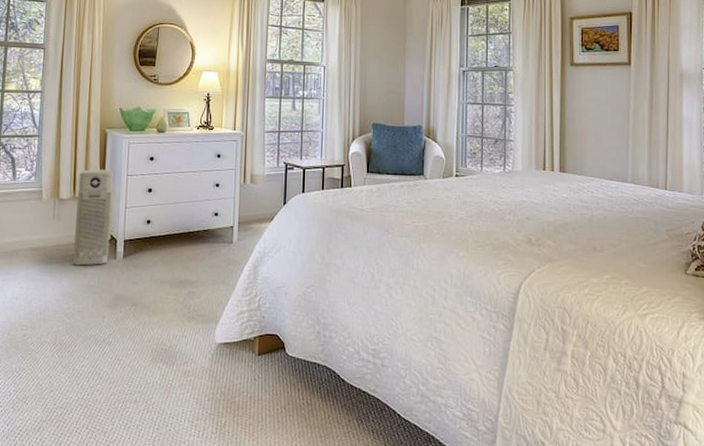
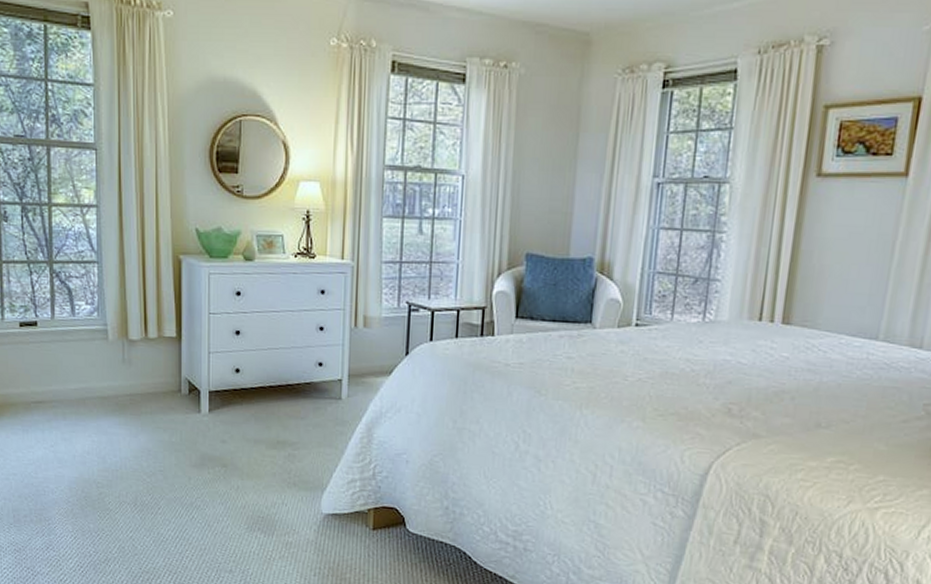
air purifier: present [72,169,114,266] -> none [149,304,193,419]

